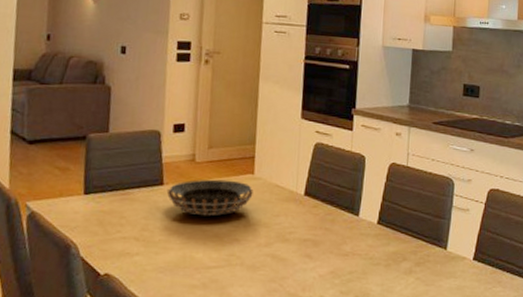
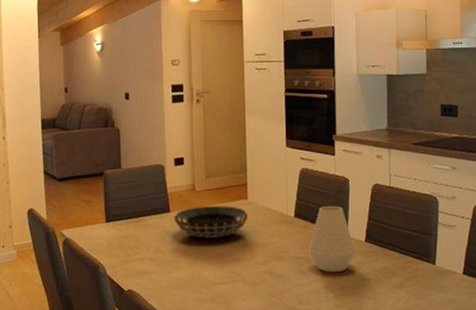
vase: none [316,185,367,257] -> present [308,206,356,273]

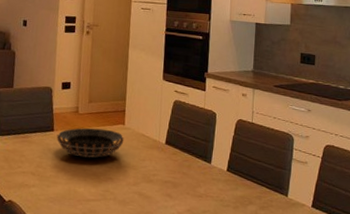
vase: present [308,206,356,273] -> none [175,136,218,198]

